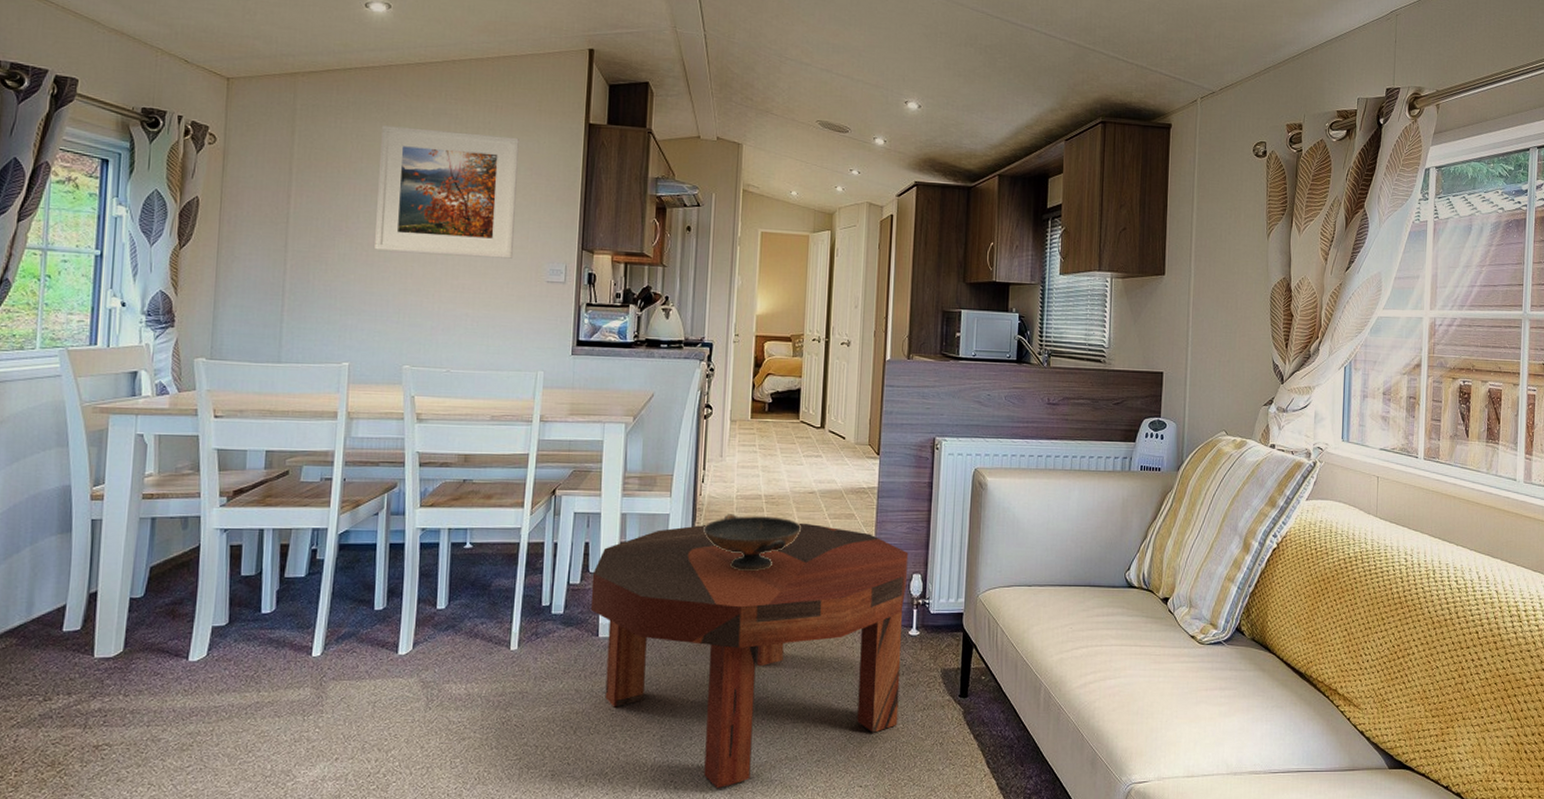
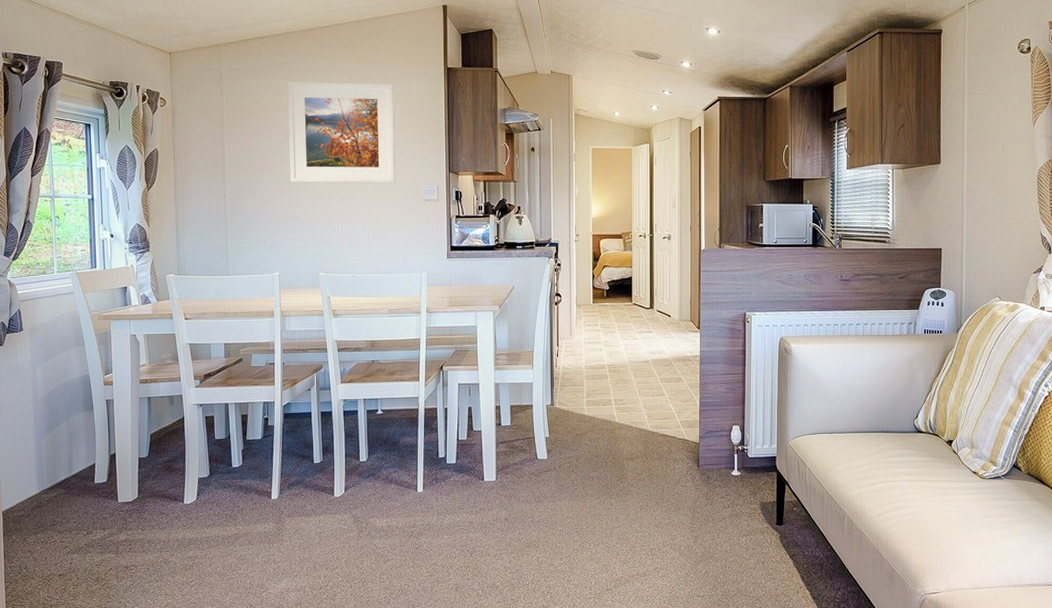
coffee table: present [590,522,909,789] -> none [476,386,728,598]
decorative bowl: present [702,514,802,572] -> none [559,381,639,427]

